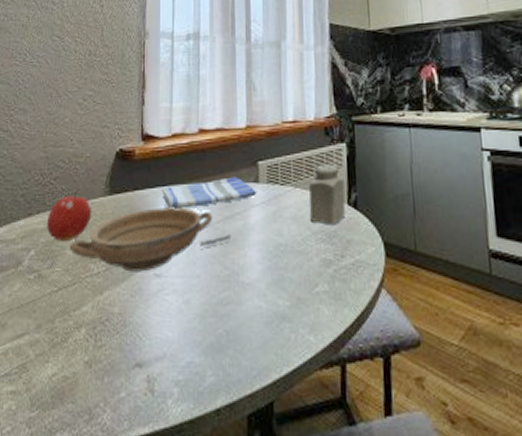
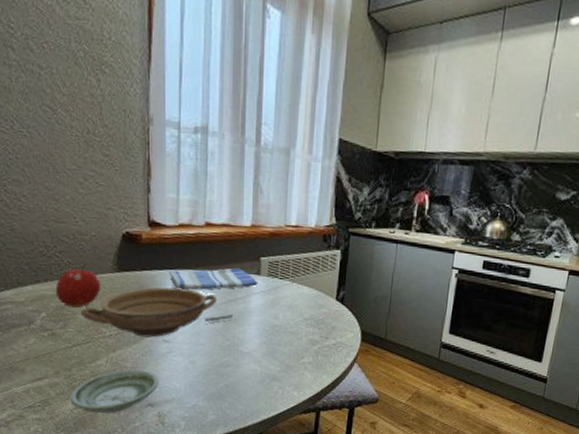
saucer: none [49,316,149,381] -> present [70,369,159,414]
salt shaker: present [309,164,346,225] -> none [302,265,336,315]

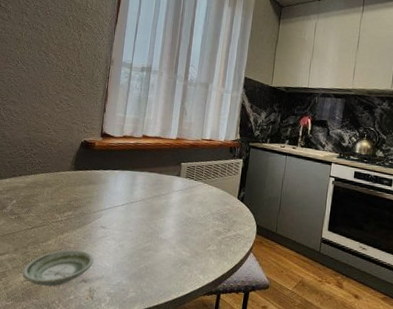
fruit: present [55,263,101,308] -> none [26,163,61,197]
bowl: present [80,287,233,338] -> none [41,183,156,224]
dish towel: present [169,268,257,291] -> none [111,170,177,187]

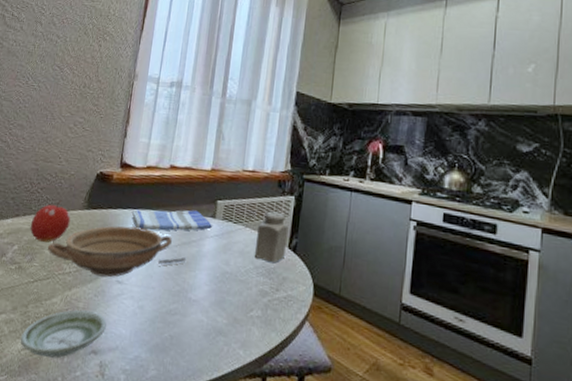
fruit: none [26,163,61,197] -> present [30,200,71,243]
bowl: none [41,183,156,224] -> present [47,226,185,278]
dish towel: none [111,170,177,187] -> present [131,209,212,231]
salt shaker: none [211,171,238,210] -> present [254,211,289,263]

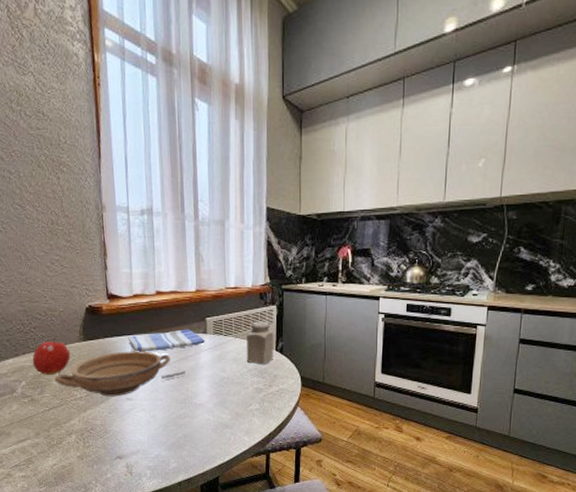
saucer: present [20,310,107,359] -> none [49,426,125,468]

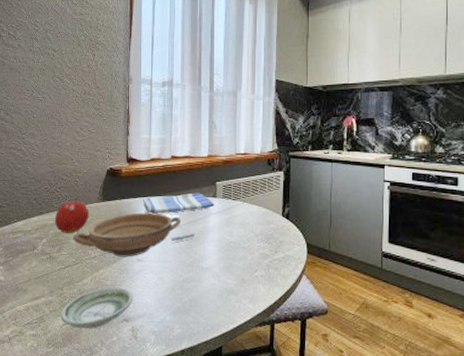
saucer: none [49,426,125,468] -> present [60,287,133,329]
salt shaker: present [246,321,274,365] -> none [253,186,281,230]

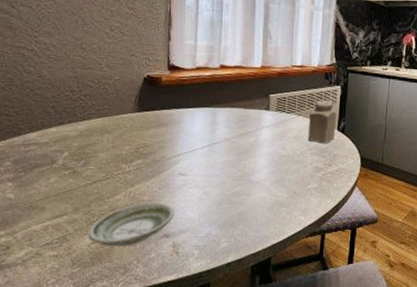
fruit: present [54,196,89,233] -> none [78,105,122,146]
bowl: present [72,212,194,257] -> none [101,124,244,172]
dish towel: present [142,192,214,214] -> none [186,104,267,126]
salt shaker: none [253,186,281,230] -> present [307,100,337,144]

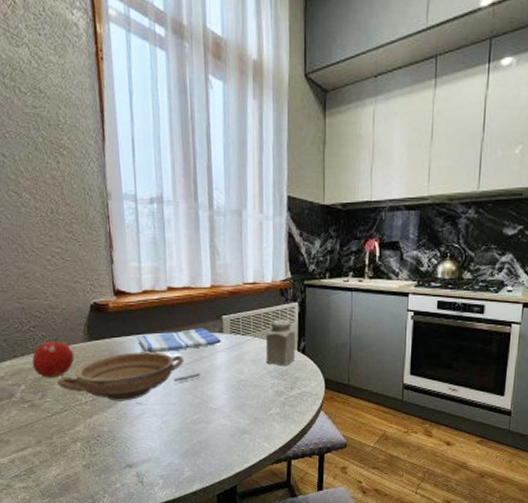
fruit: none [78,105,122,146] -> present [31,335,75,378]
saucer: present [87,202,174,247] -> none [52,433,135,478]
bowl: none [101,124,244,172] -> present [56,352,200,401]
dish towel: none [186,104,267,126] -> present [136,328,221,353]

